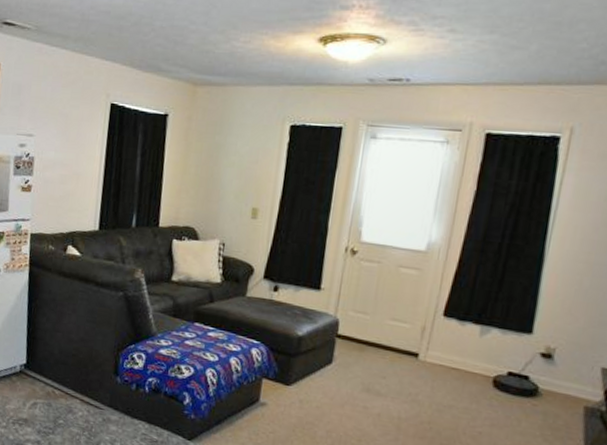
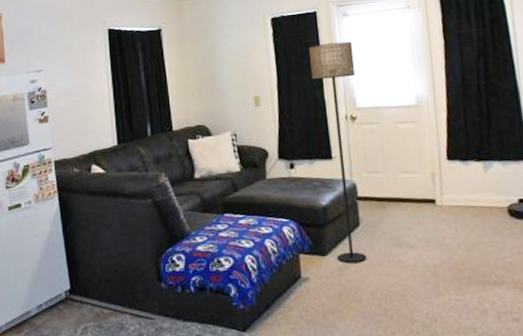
floor lamp: none [301,164,374,399] -> present [309,41,367,263]

